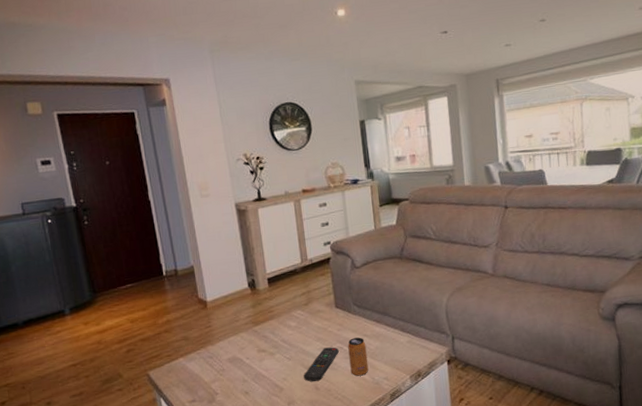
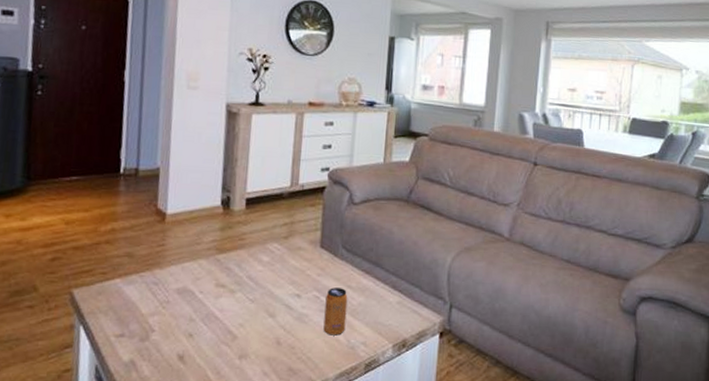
remote control: present [303,347,339,382] -> none [265,294,314,334]

